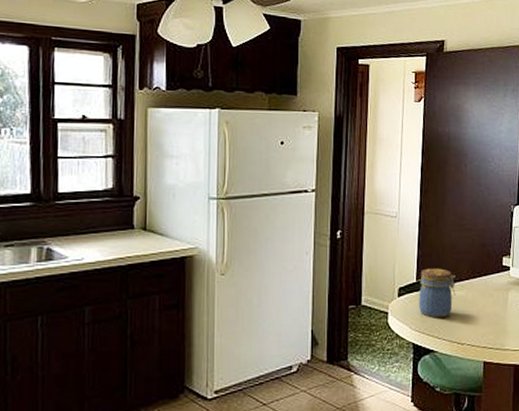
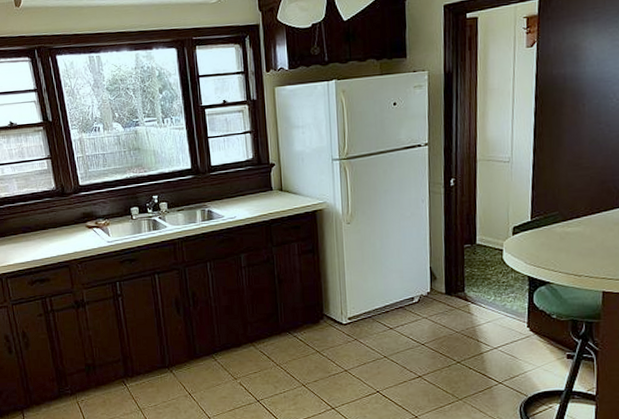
jar: present [419,268,456,318] -> none [533,207,573,253]

